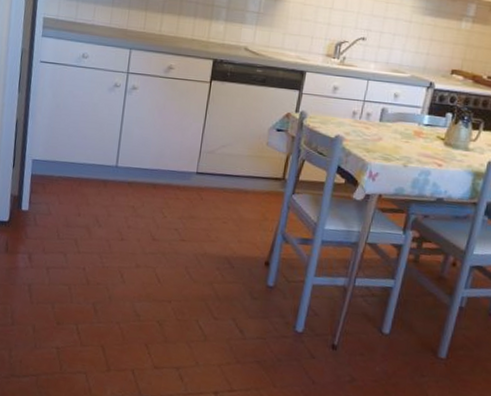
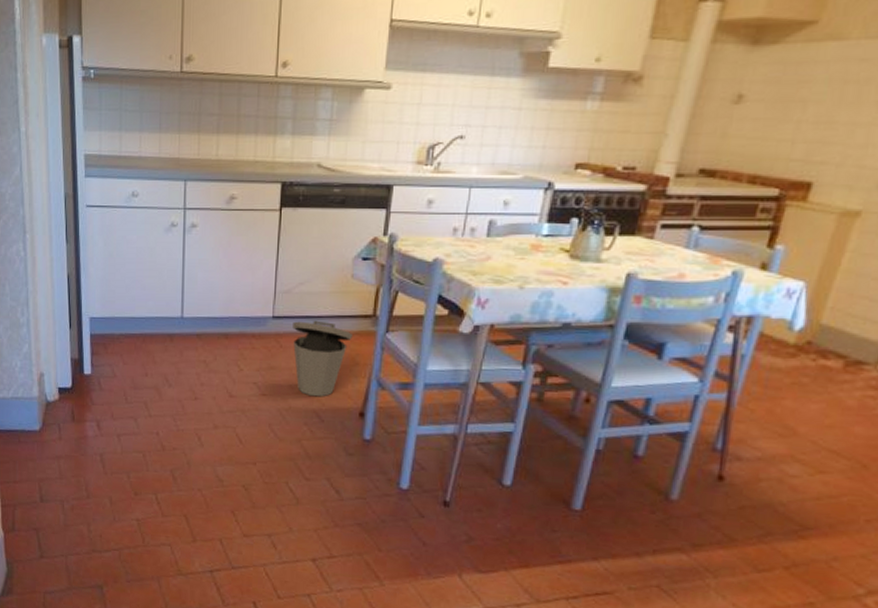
trash can: none [212,178,264,246] -> present [293,320,352,397]

